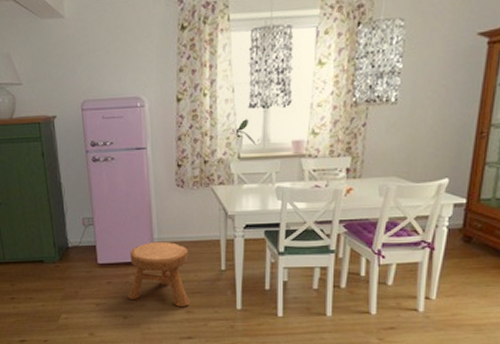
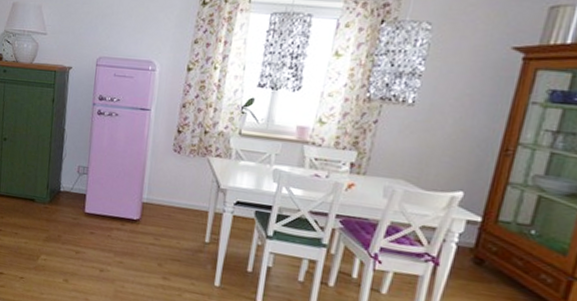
stool: present [127,242,190,307] -> none [107,201,175,272]

